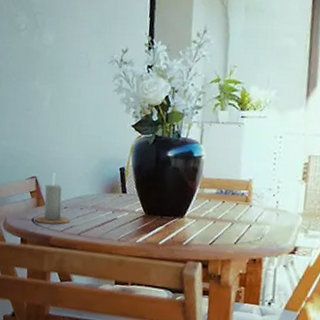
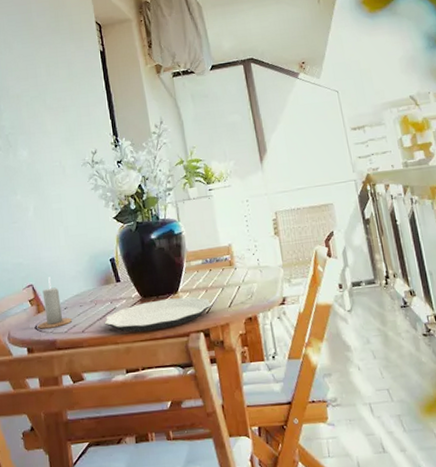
plate: none [102,219,217,250] -> present [104,296,212,332]

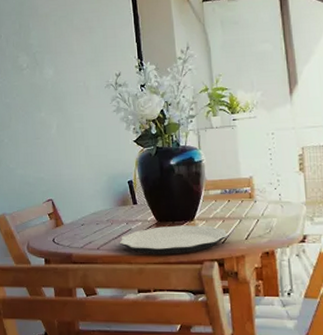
candle: present [37,277,72,329] -> none [54,193,88,242]

